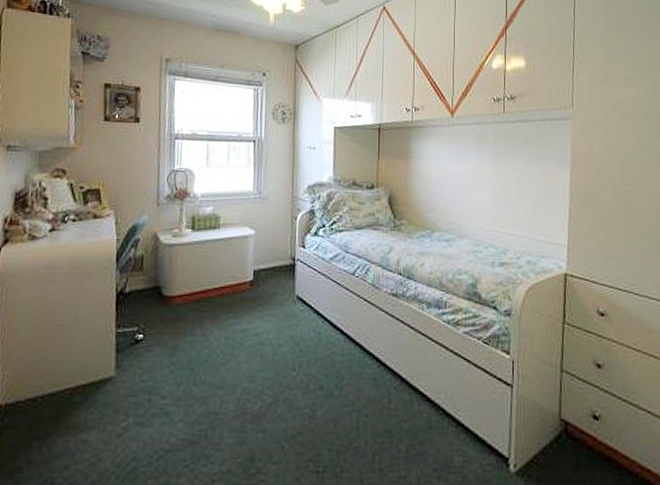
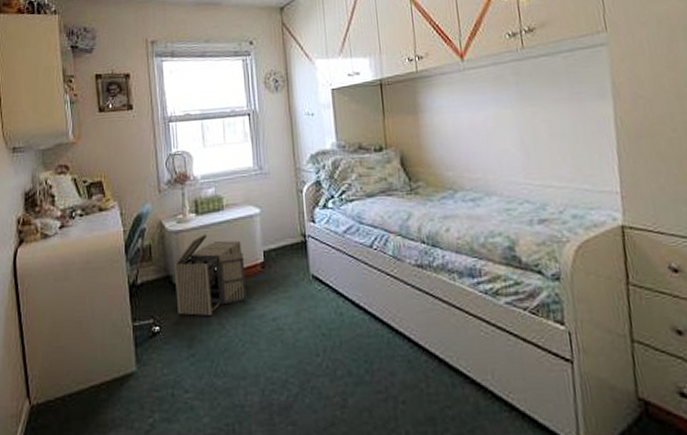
storage bin: none [163,249,234,327] -> present [174,233,247,316]

